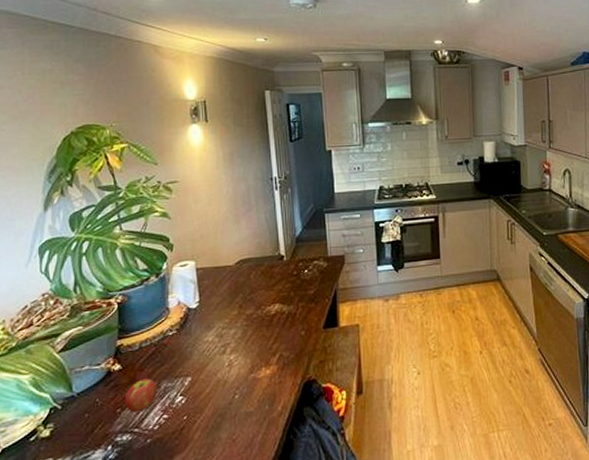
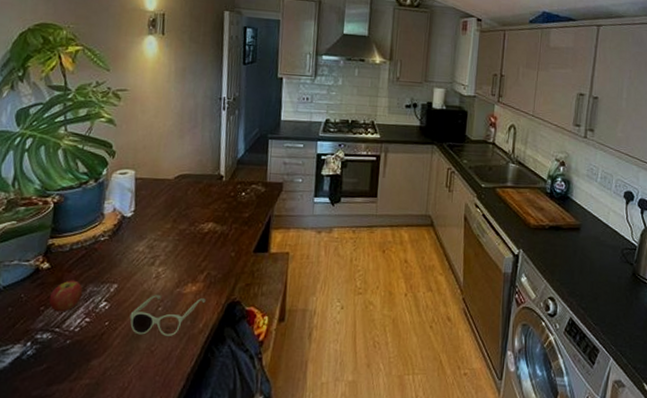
spectacles: none [207,380,281,425] -> present [129,295,206,337]

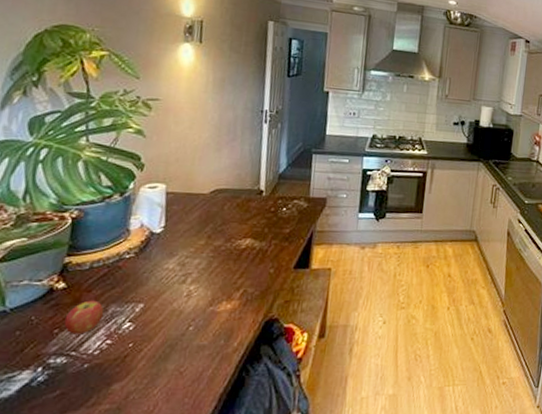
spectacles: present [129,295,206,337] -> none [156,314,242,357]

